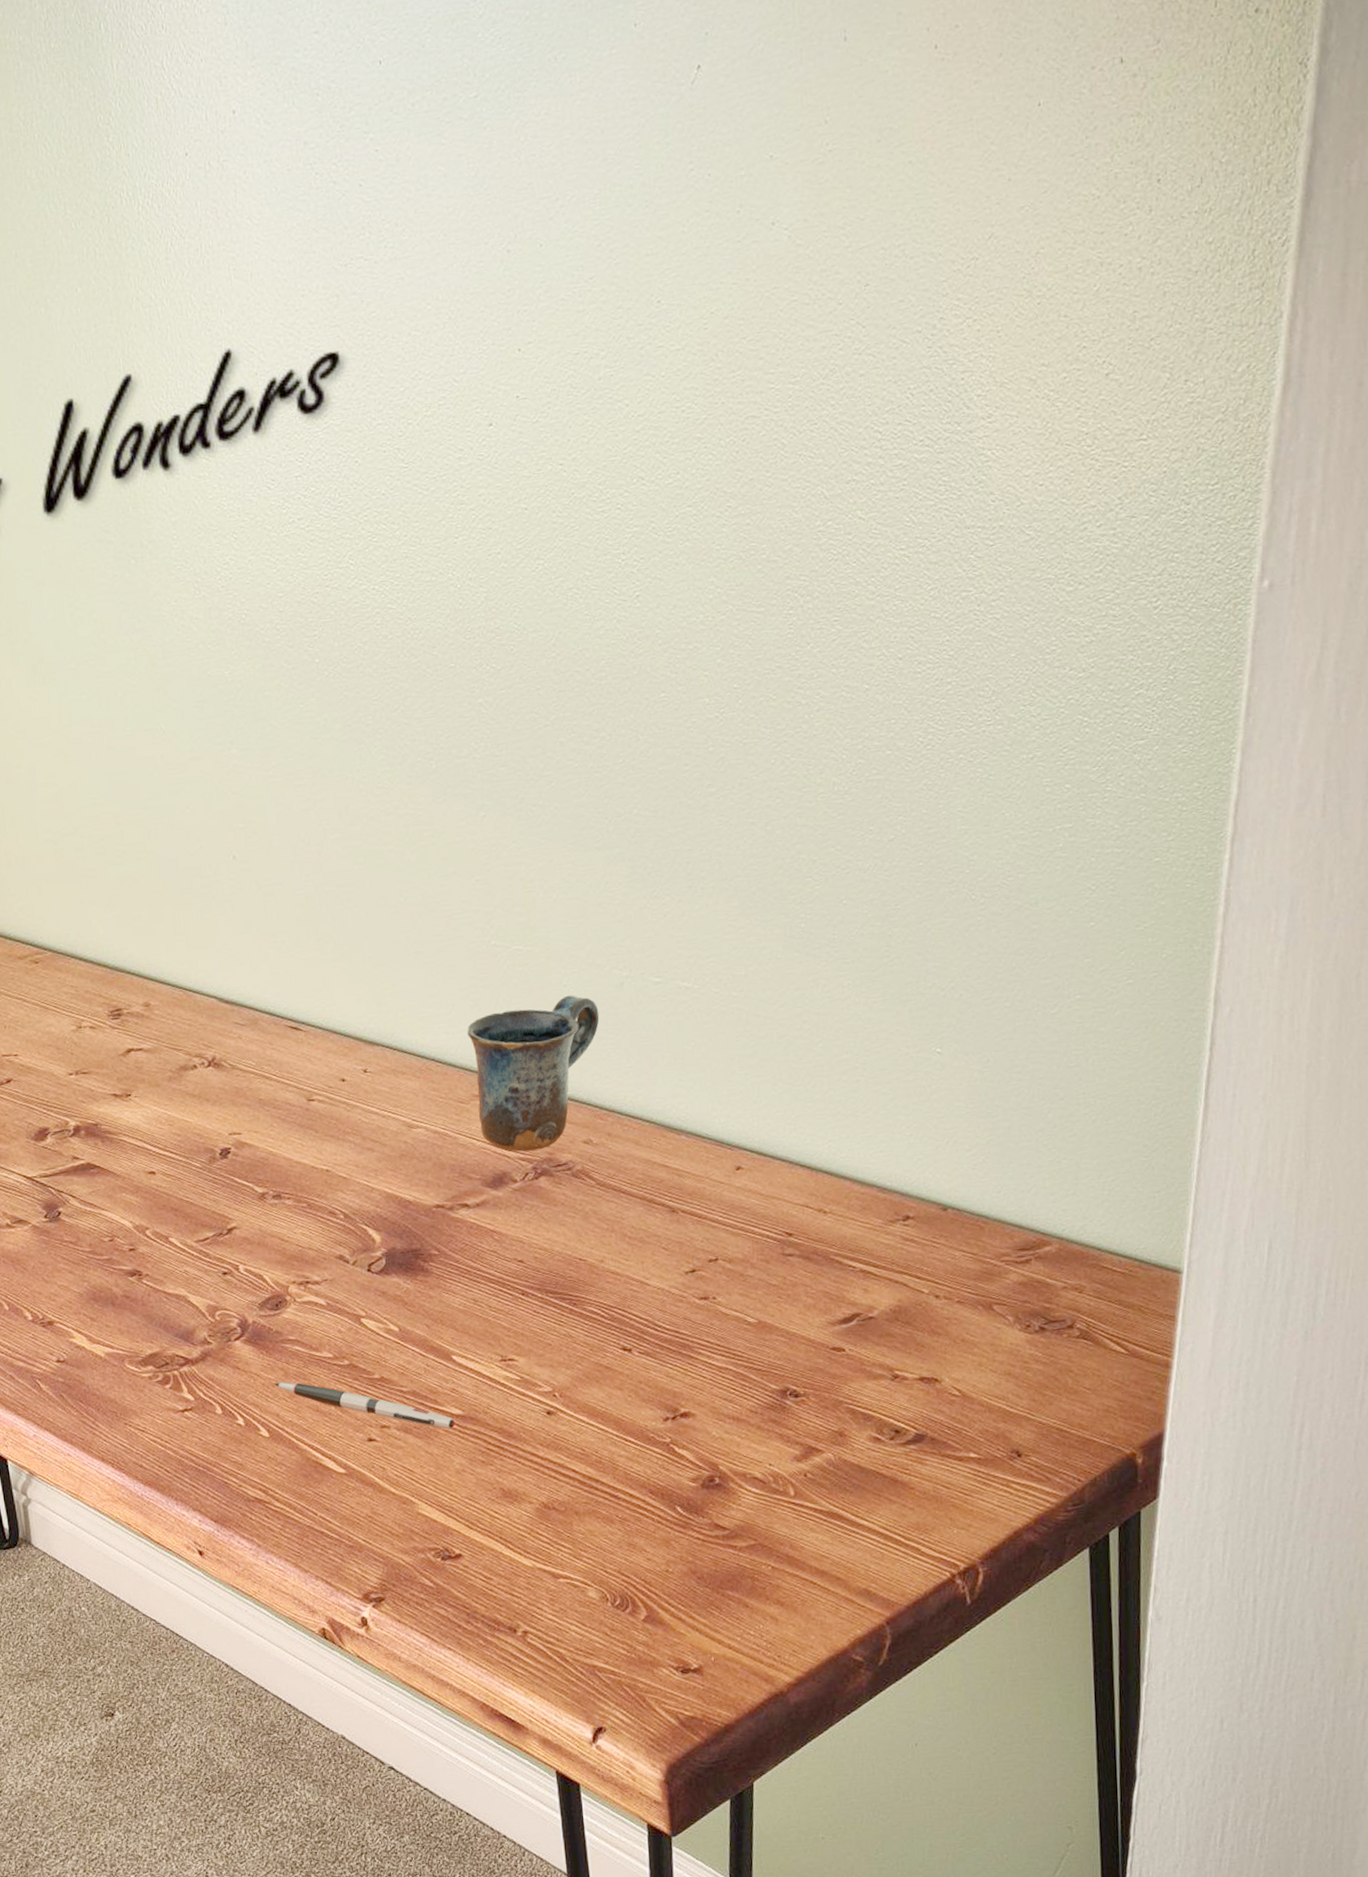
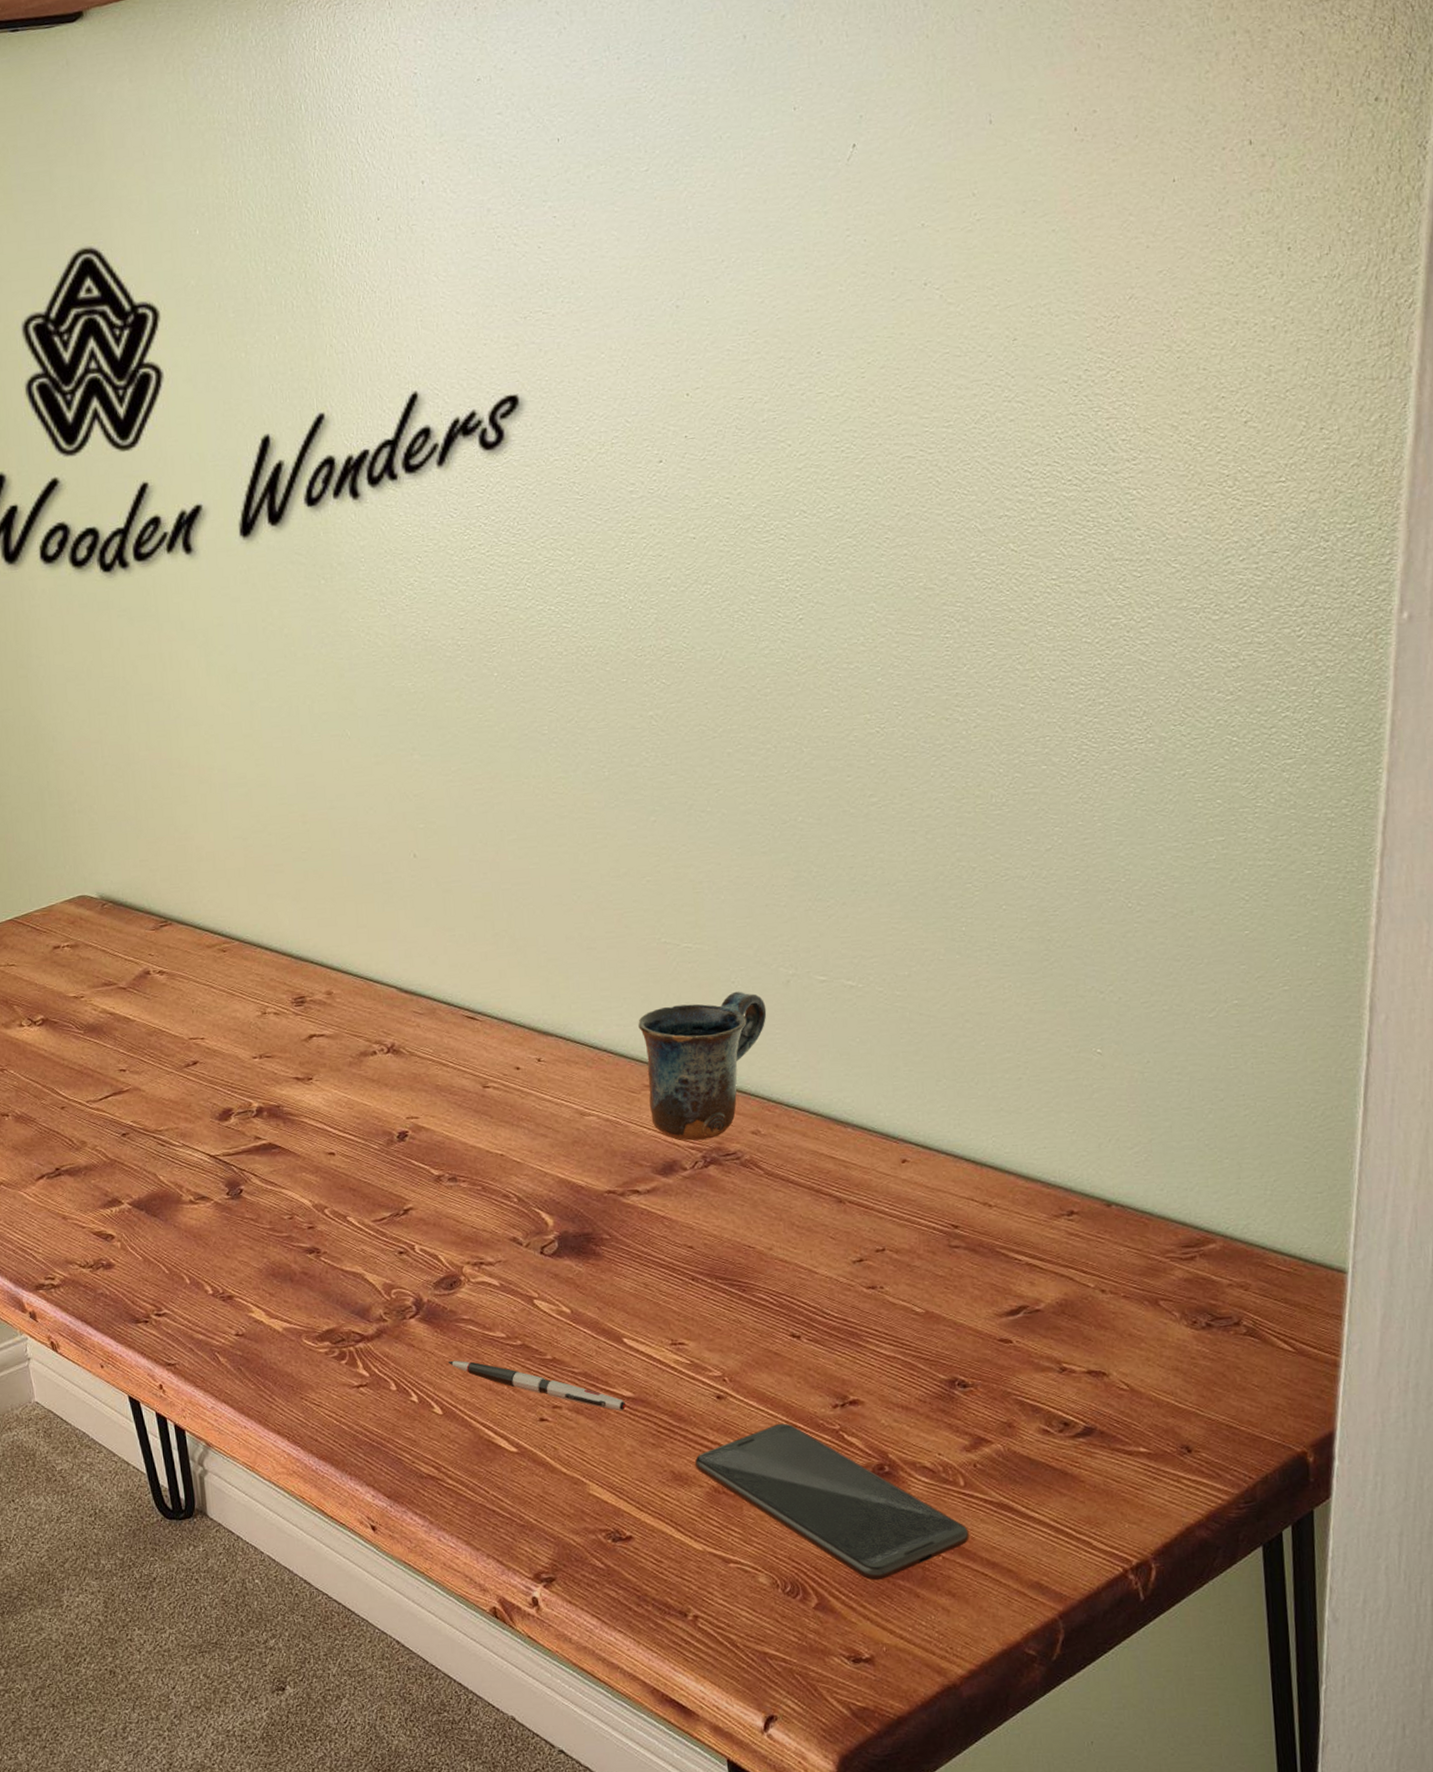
smartphone: none [524,1437,800,1592] -> present [694,1423,970,1581]

